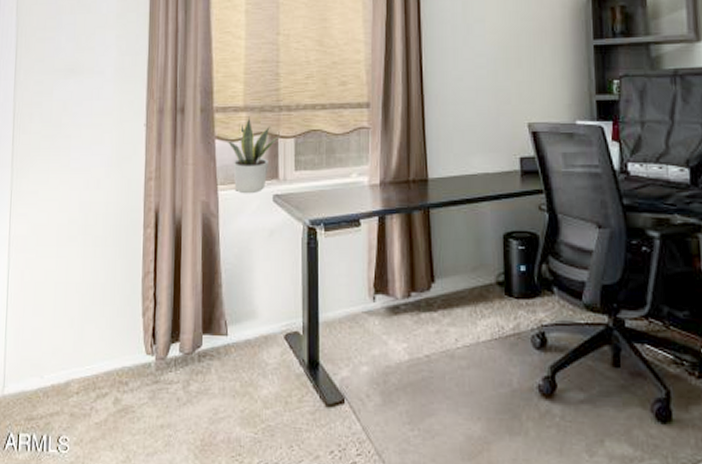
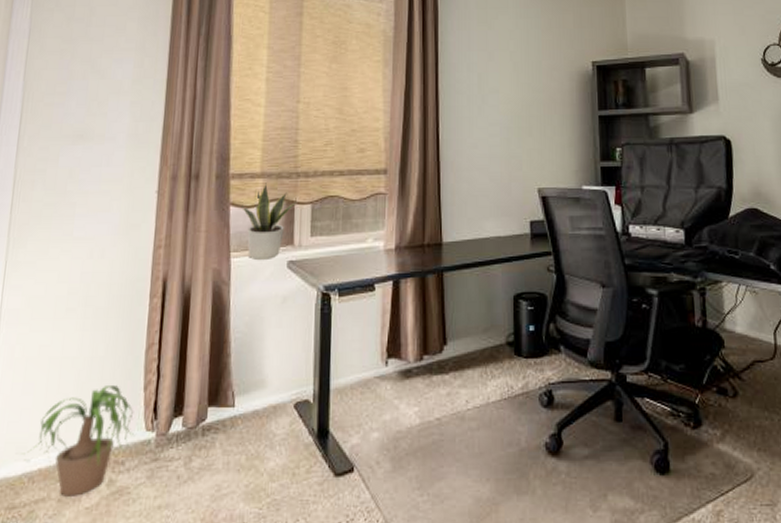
potted plant: none [35,310,137,412] -> present [21,385,135,497]

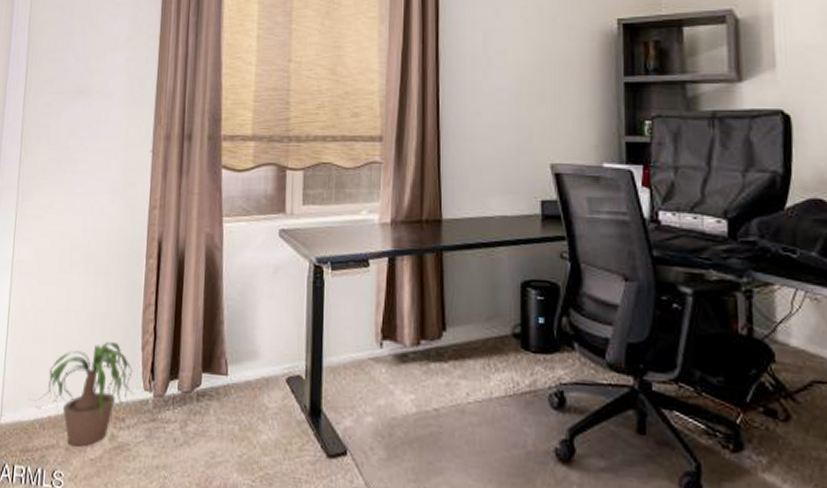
potted plant: present [242,183,298,261] -> none [233,146,289,228]

